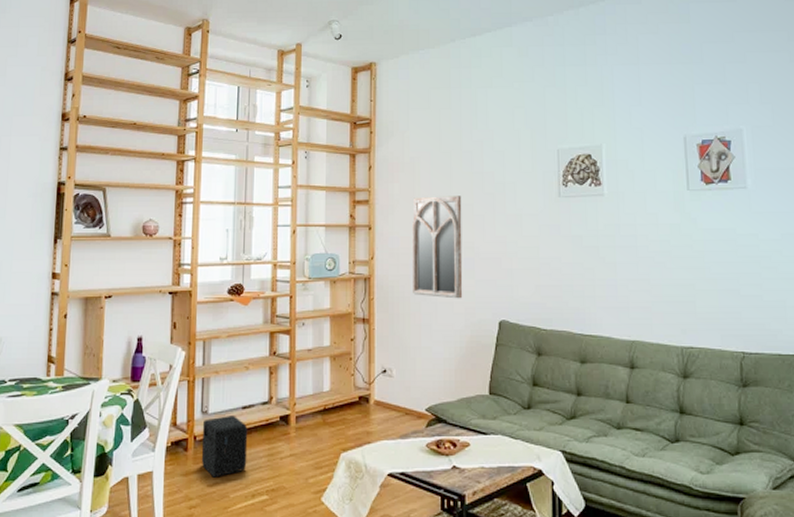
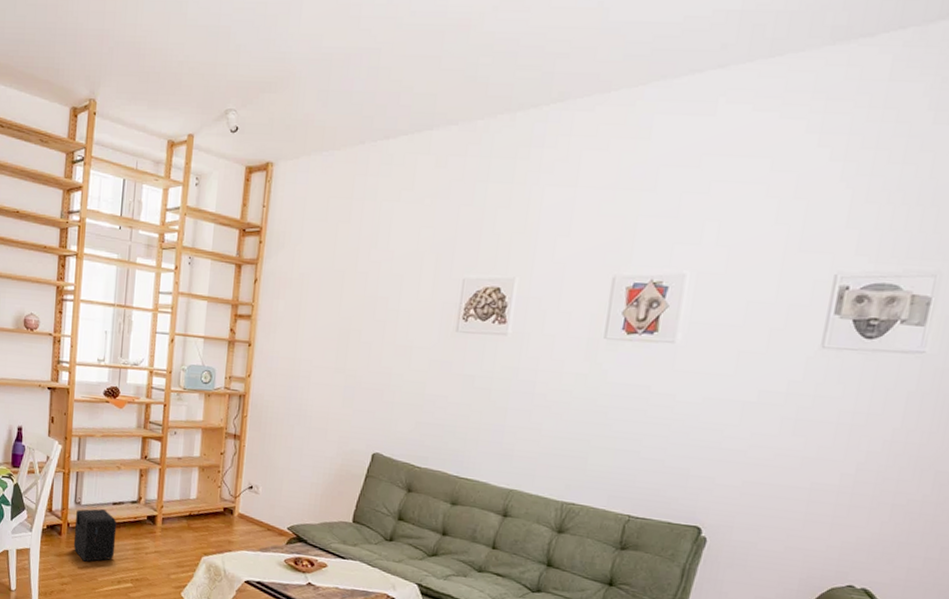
home mirror: present [411,196,463,299] -> none [287,317,350,427]

